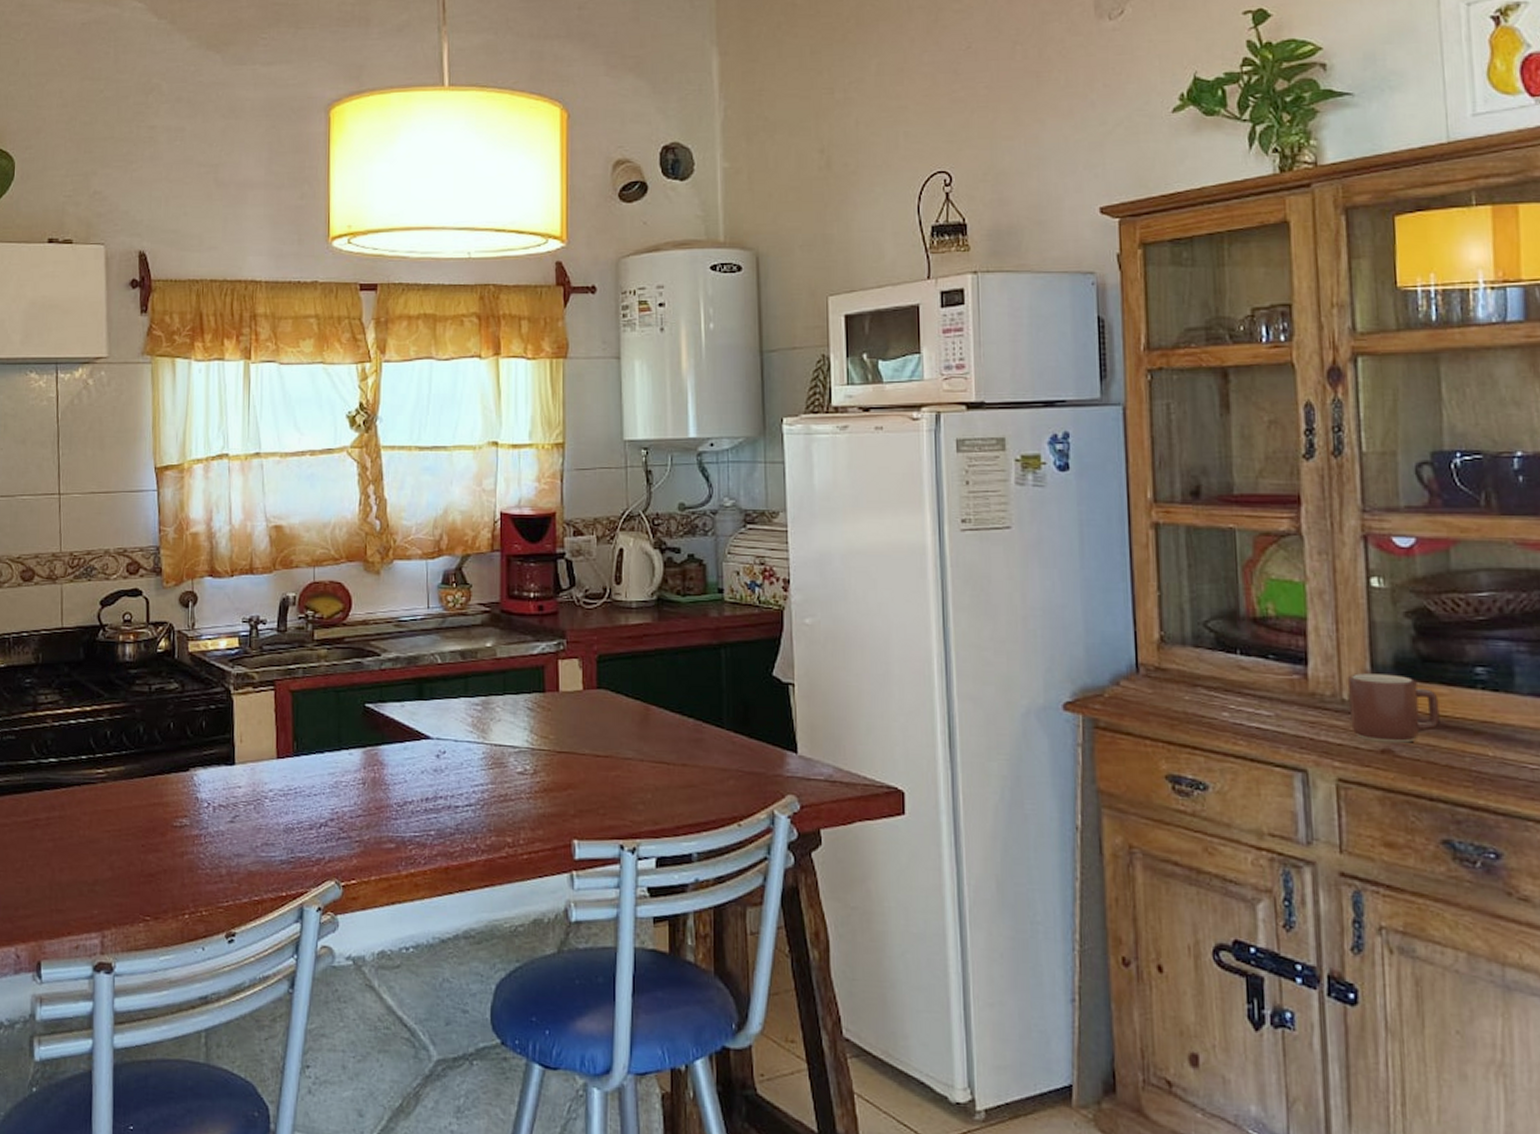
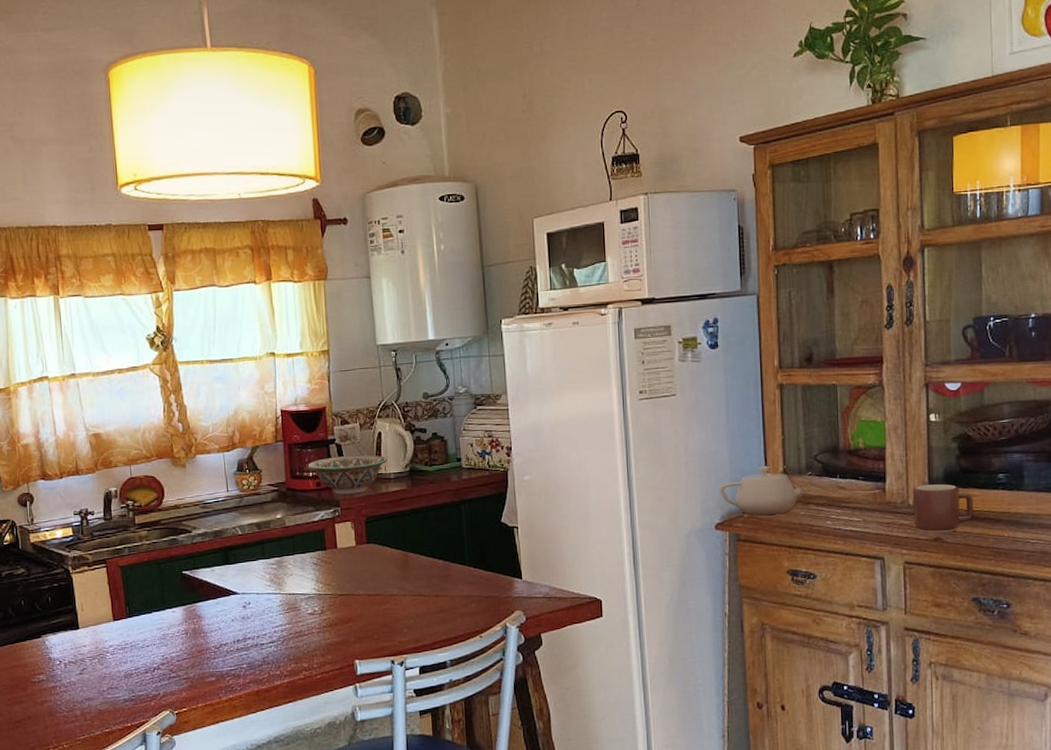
decorative bowl: none [530,575,630,624] -> present [308,454,388,495]
teapot: none [1070,629,1204,698] -> present [719,465,814,516]

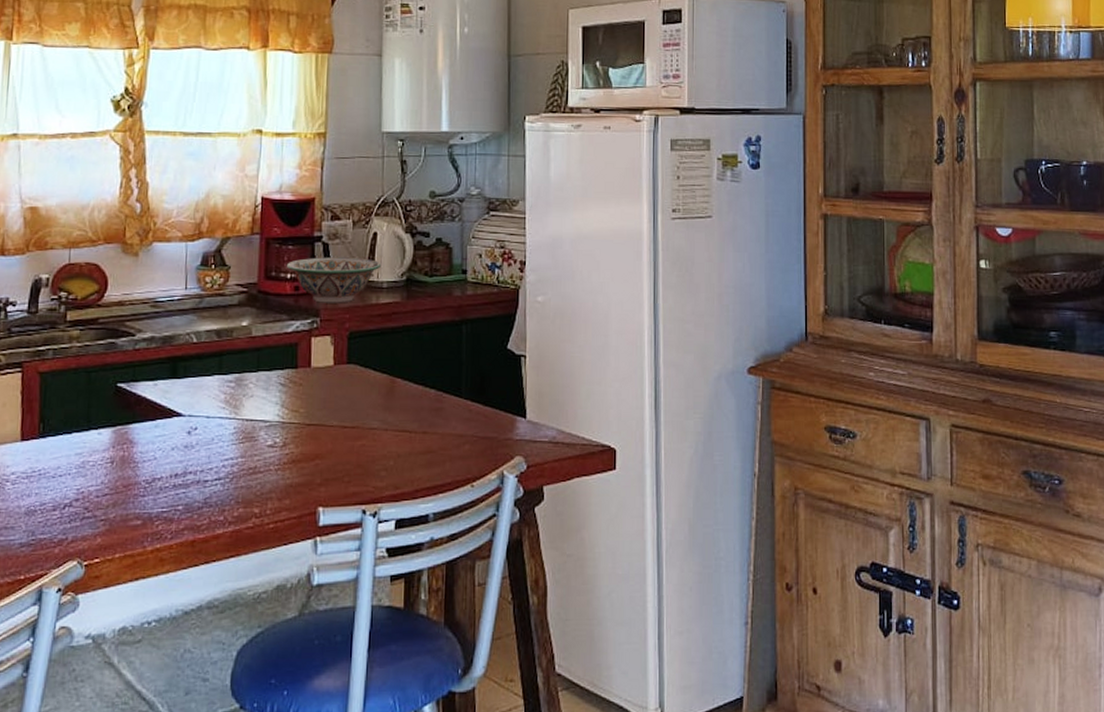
teapot: present [719,465,814,516] -> none [754,304,857,361]
mug: present [912,484,974,534] -> none [960,338,1024,395]

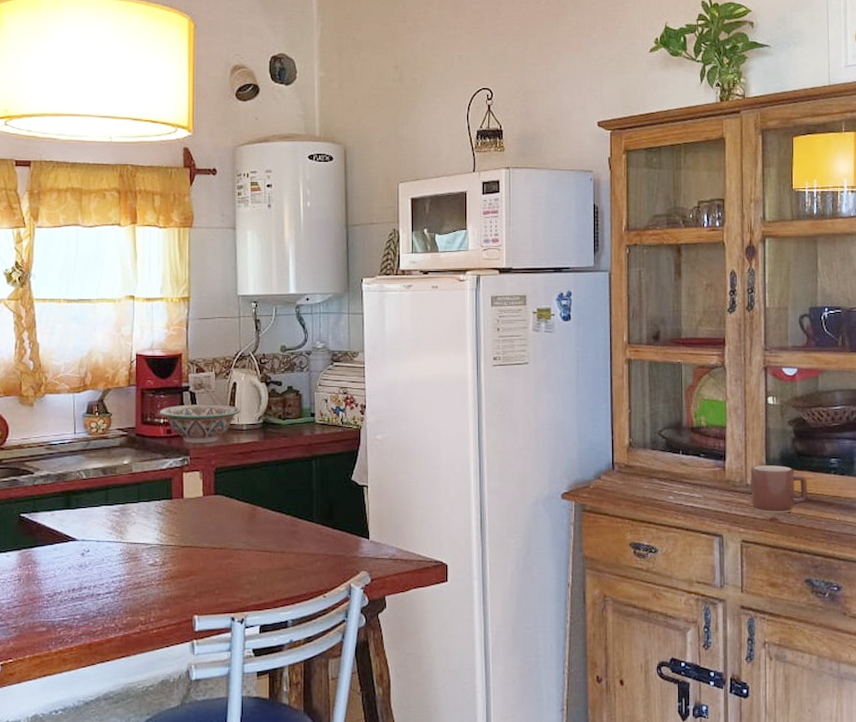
mug: none [960,338,1024,395] -> present [750,465,807,514]

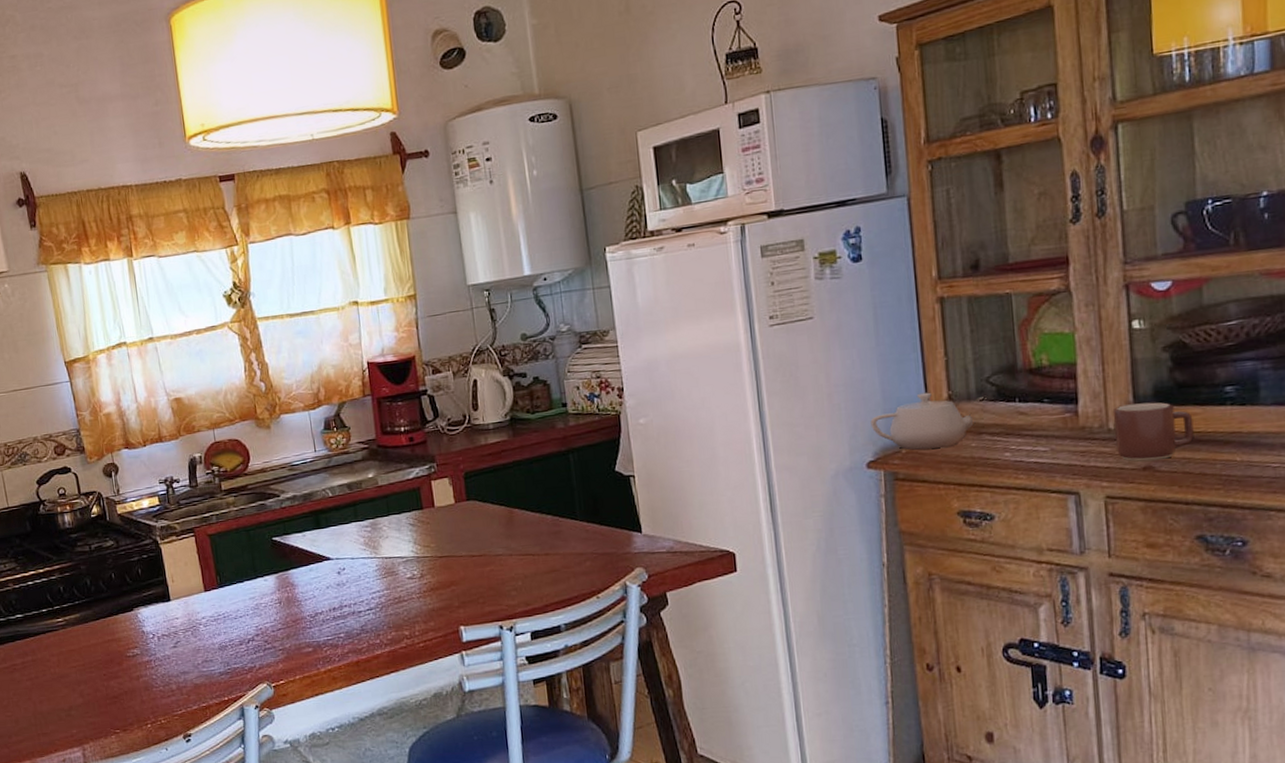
decorative bowl: present [160,404,241,444] -> none [399,404,486,450]
teapot: none [567,438,658,487] -> present [870,392,987,451]

